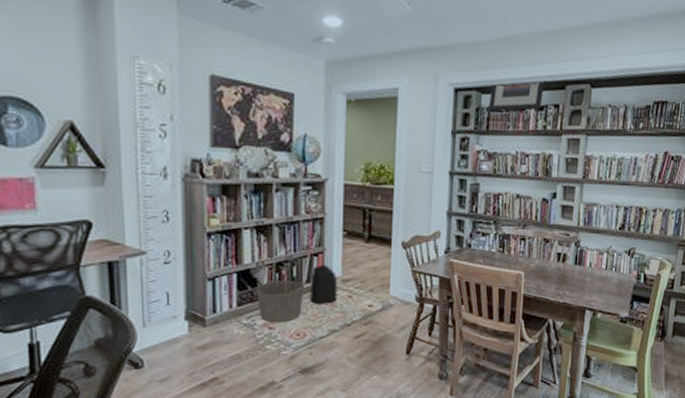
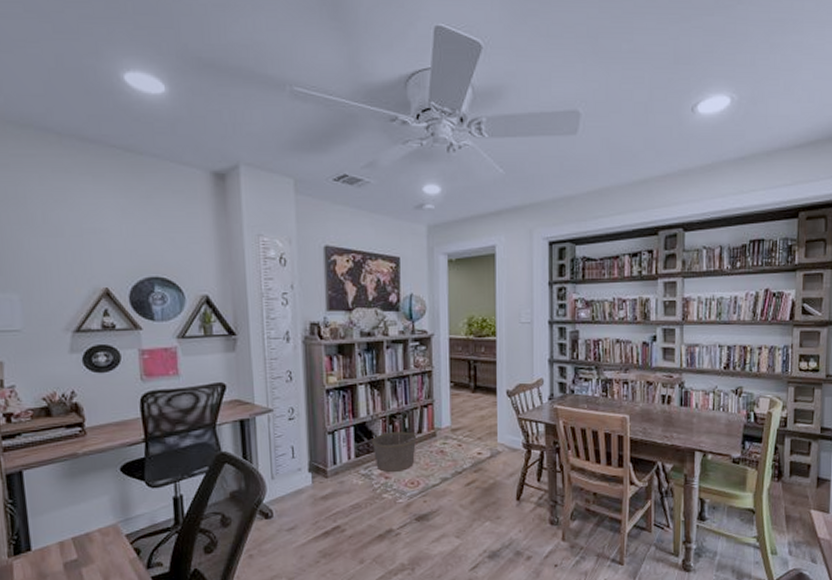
backpack: present [310,264,338,305] -> none [421,415,448,455]
picture frame: present [488,80,546,112] -> none [583,227,638,261]

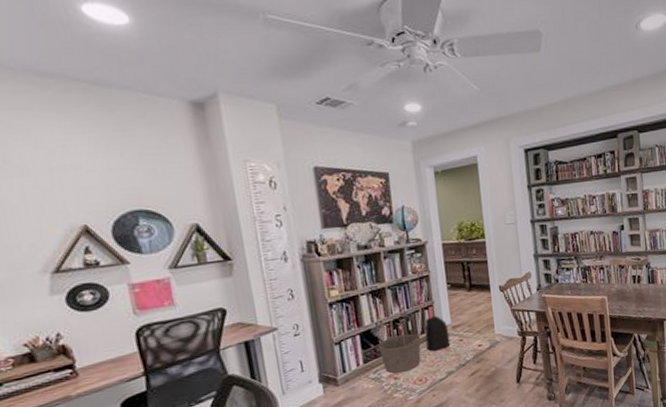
backpack: none [421,415,448,455] -> present [424,315,451,352]

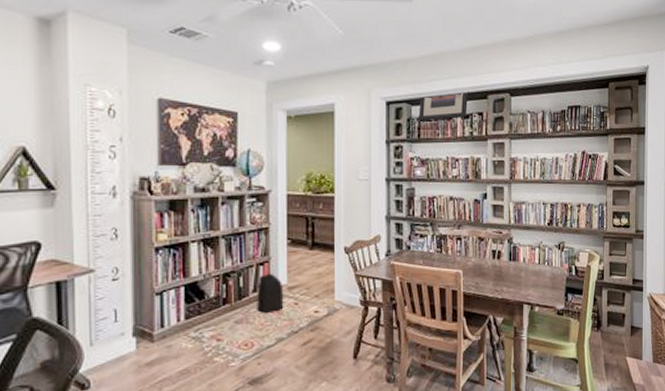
basket: present [378,334,421,374] -> none [204,291,252,335]
picture frame: none [555,132,600,165] -> present [418,91,469,122]

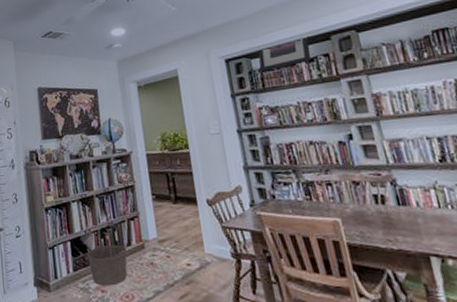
basket: none [204,291,252,335] -> present [87,244,128,287]
backpack: present [257,273,284,314] -> none [130,227,157,267]

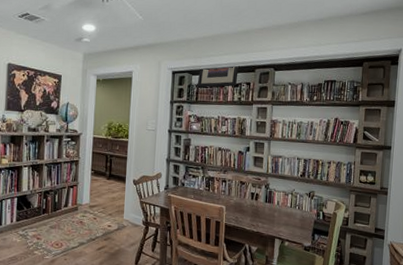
basket: present [87,244,128,287] -> none [30,204,64,236]

